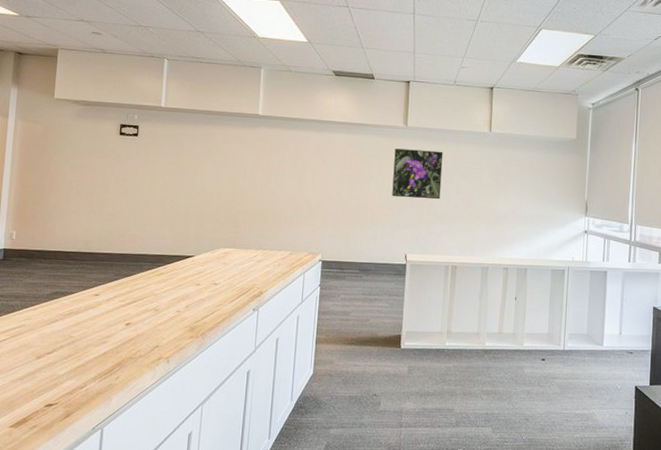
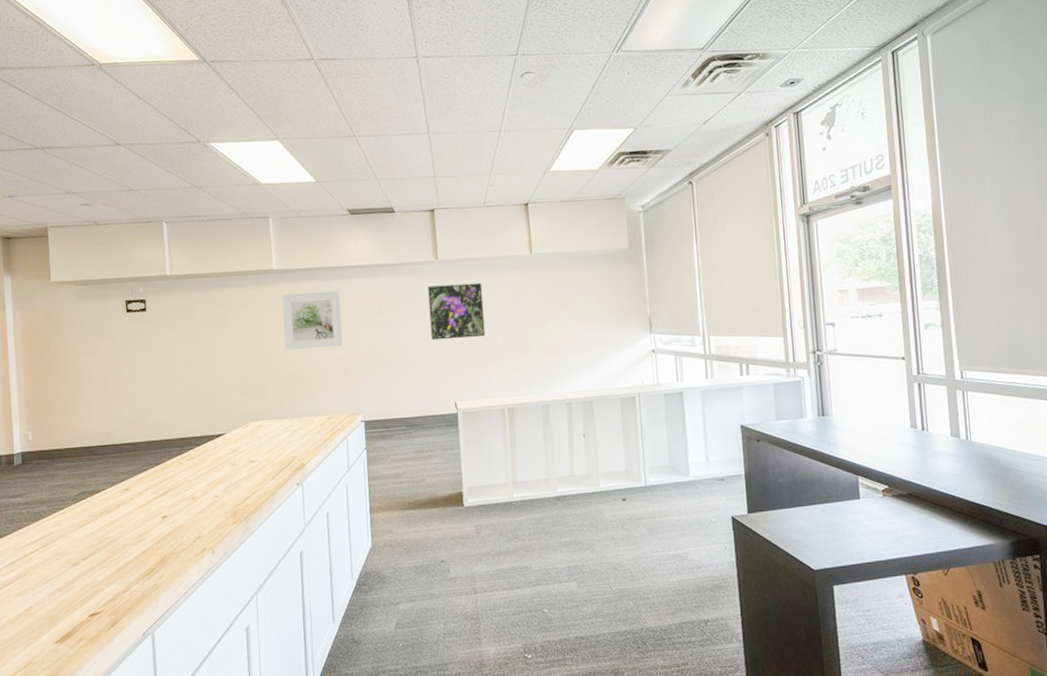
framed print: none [259,138,316,191] -> present [281,290,344,350]

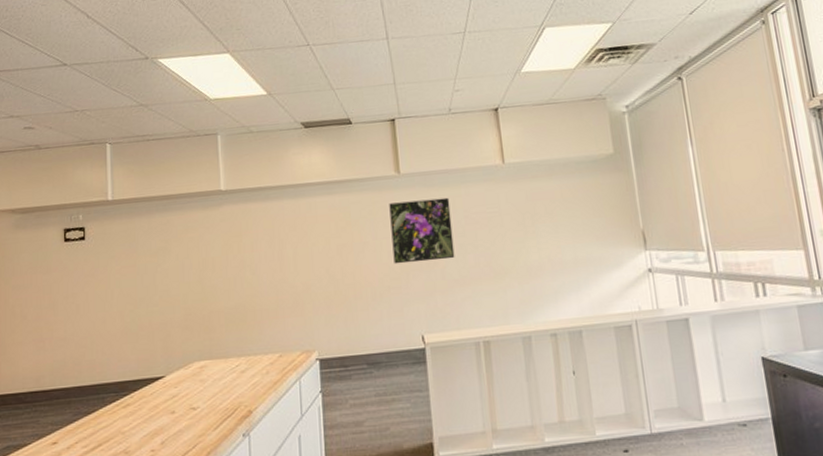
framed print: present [281,290,344,350] -> none [229,211,296,279]

